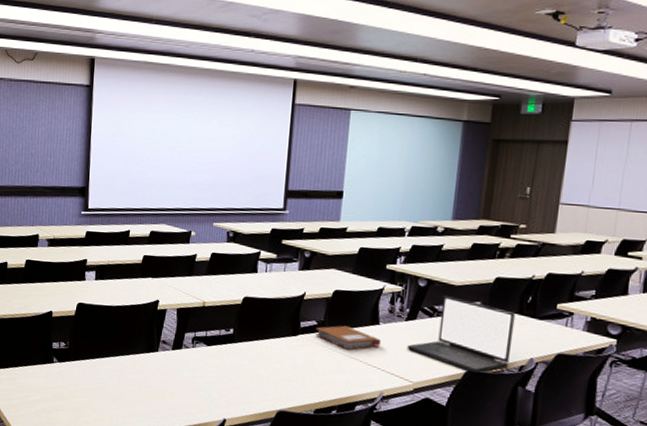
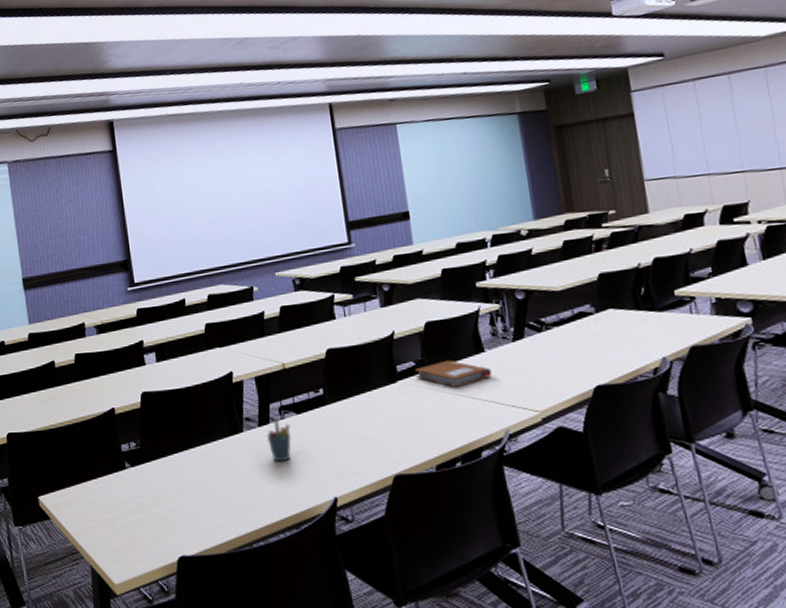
pen holder: none [176,346,199,383] -> present [266,419,292,462]
laptop: present [407,296,516,373] -> none [522,304,641,387]

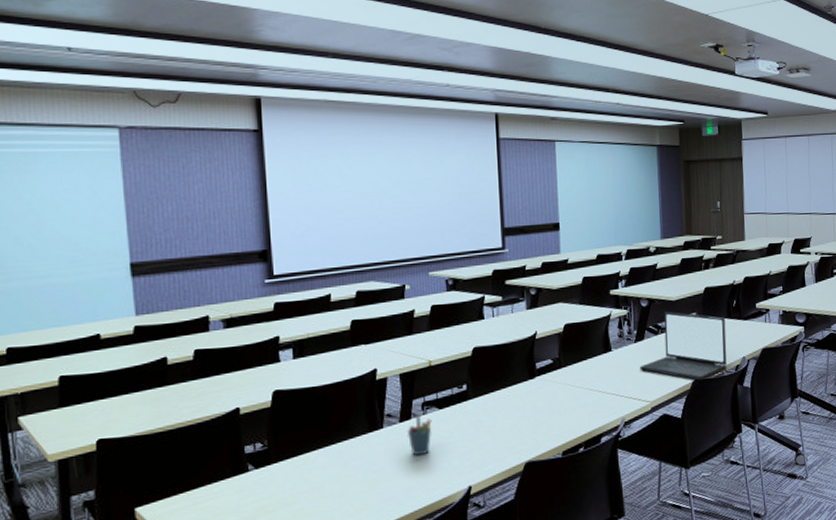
notebook: present [415,360,492,387] -> none [552,358,615,382]
laptop: none [522,304,641,387] -> present [639,312,727,381]

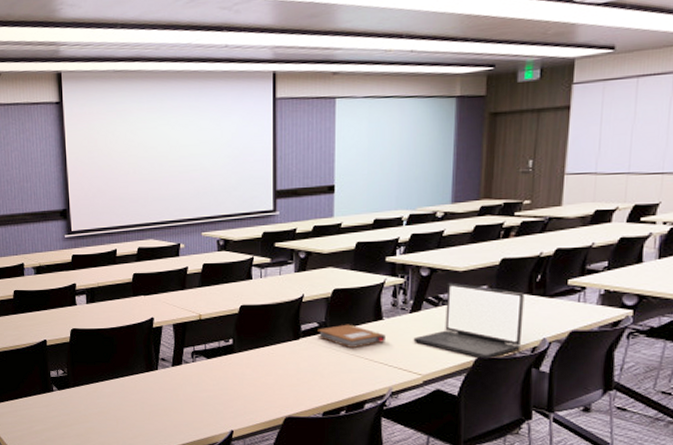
pen holder: present [407,414,432,456] -> none [178,361,200,398]
notebook: none [552,358,615,382] -> present [317,324,386,348]

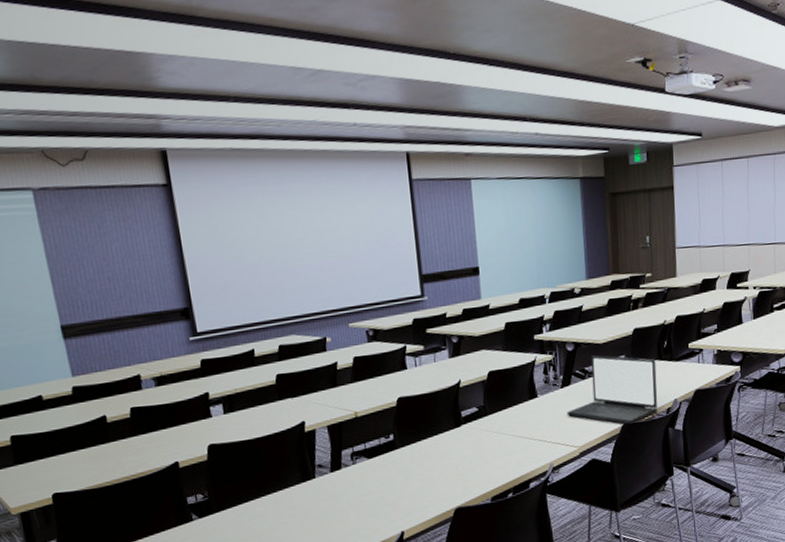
notebook: present [317,324,386,348] -> none [477,405,542,429]

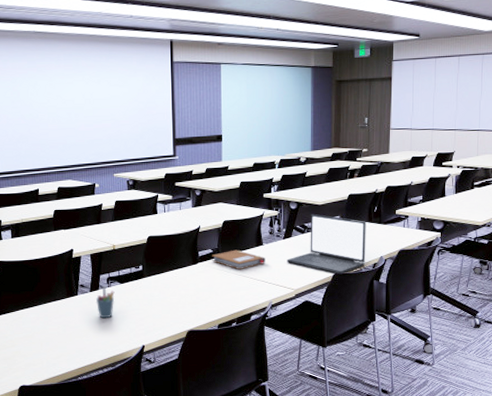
pen holder: none [338,464,363,504] -> present [95,286,115,319]
notebook: none [477,405,542,429] -> present [212,250,265,269]

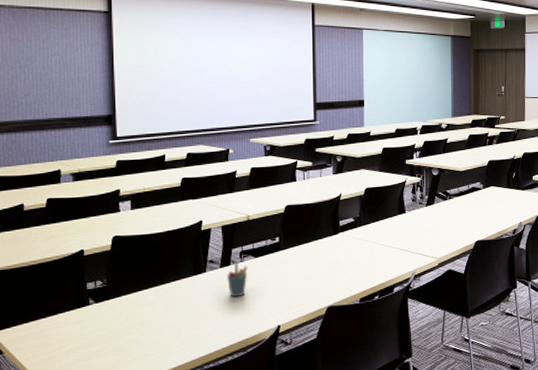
notebook: present [212,250,265,269] -> none [353,218,408,239]
laptop: present [287,214,366,275] -> none [429,181,506,242]

